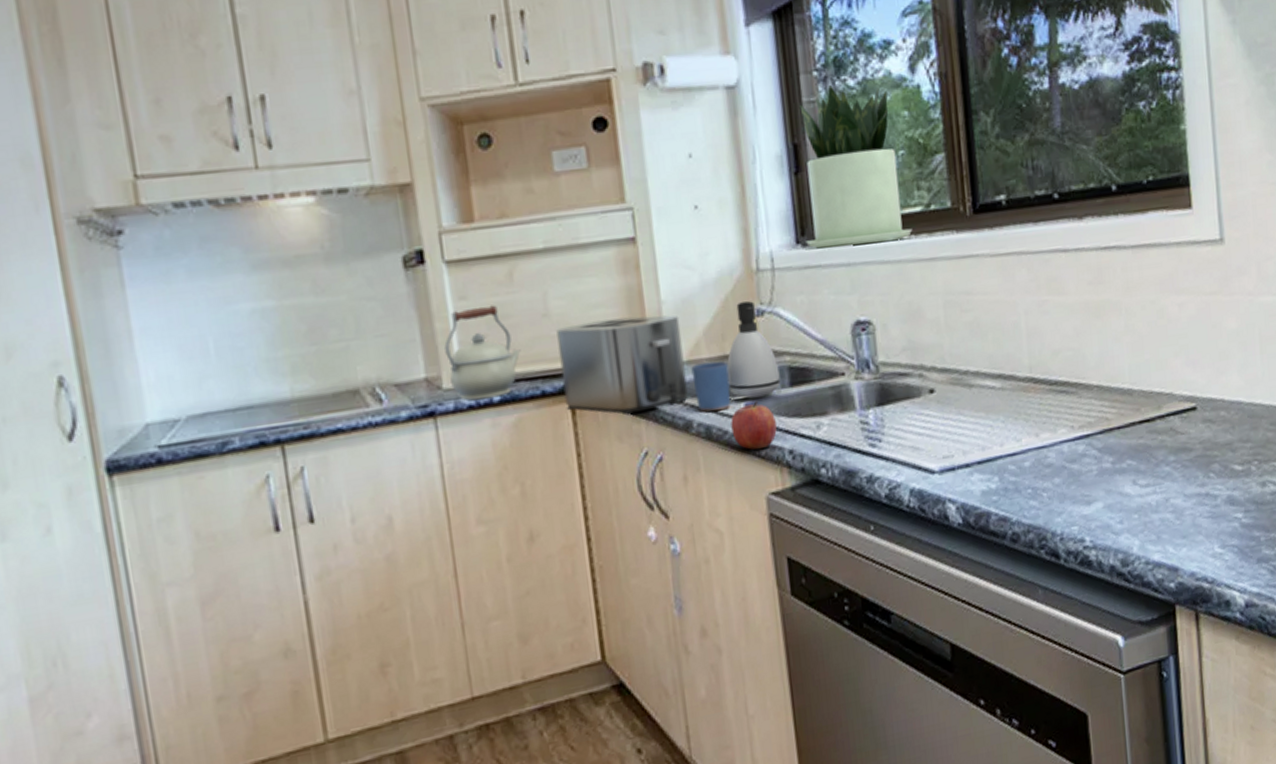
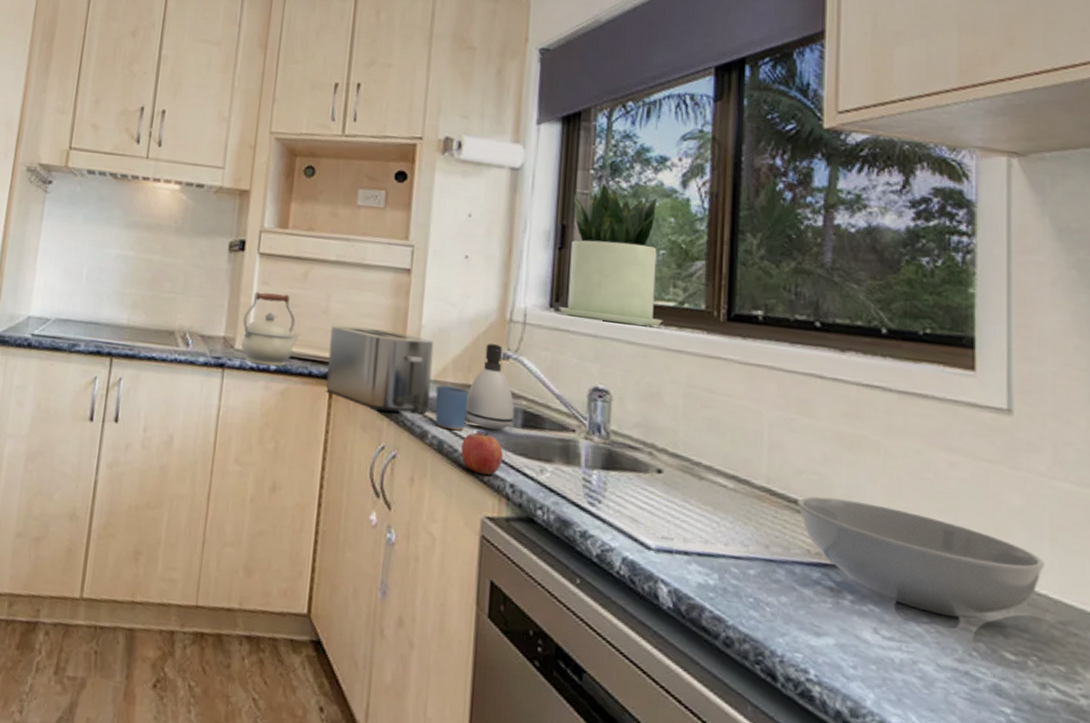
bowl: none [1058,361,1259,451] -> present [798,496,1046,619]

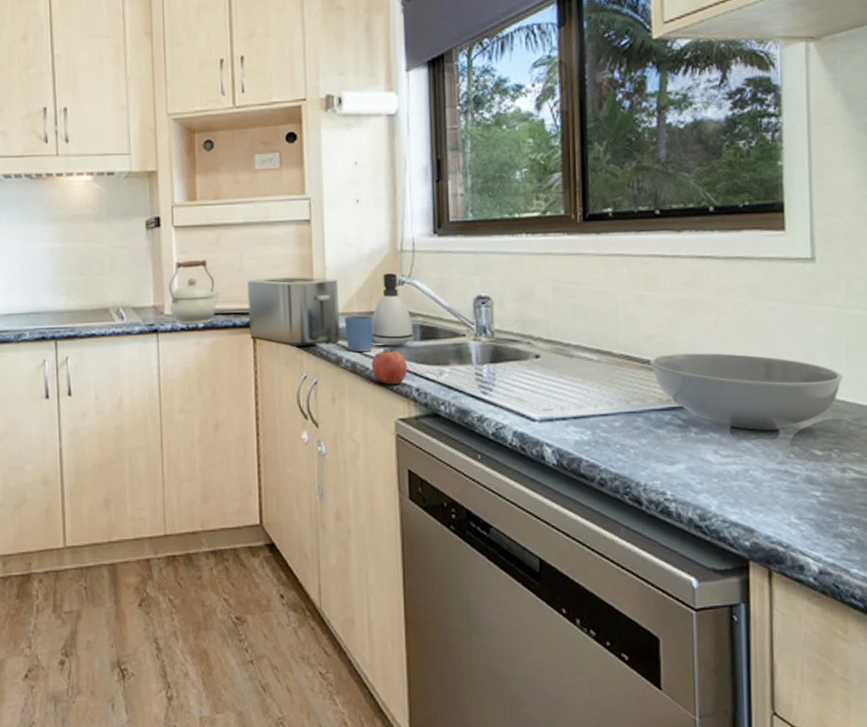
planter: present [559,184,663,327] -> none [441,117,530,240]

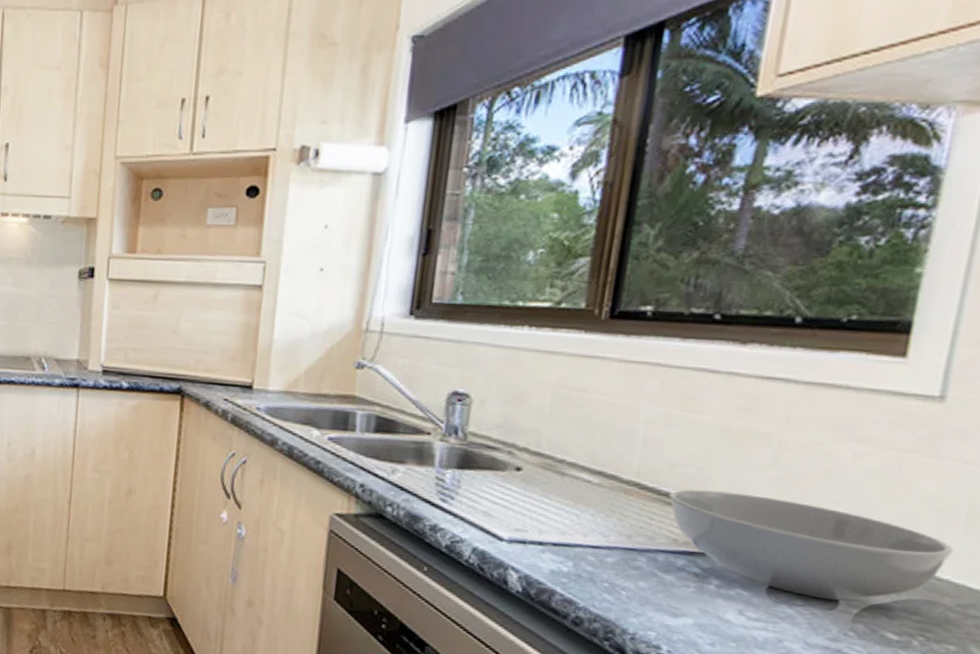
kettle: present [168,259,221,325] -> none [94,316,151,385]
toaster: present [247,276,340,348] -> none [176,344,286,422]
mug: present [344,315,373,353] -> none [285,395,320,437]
soap dispenser: present [371,273,413,346] -> none [316,354,368,435]
fruit: present [372,348,407,384] -> none [311,436,354,476]

